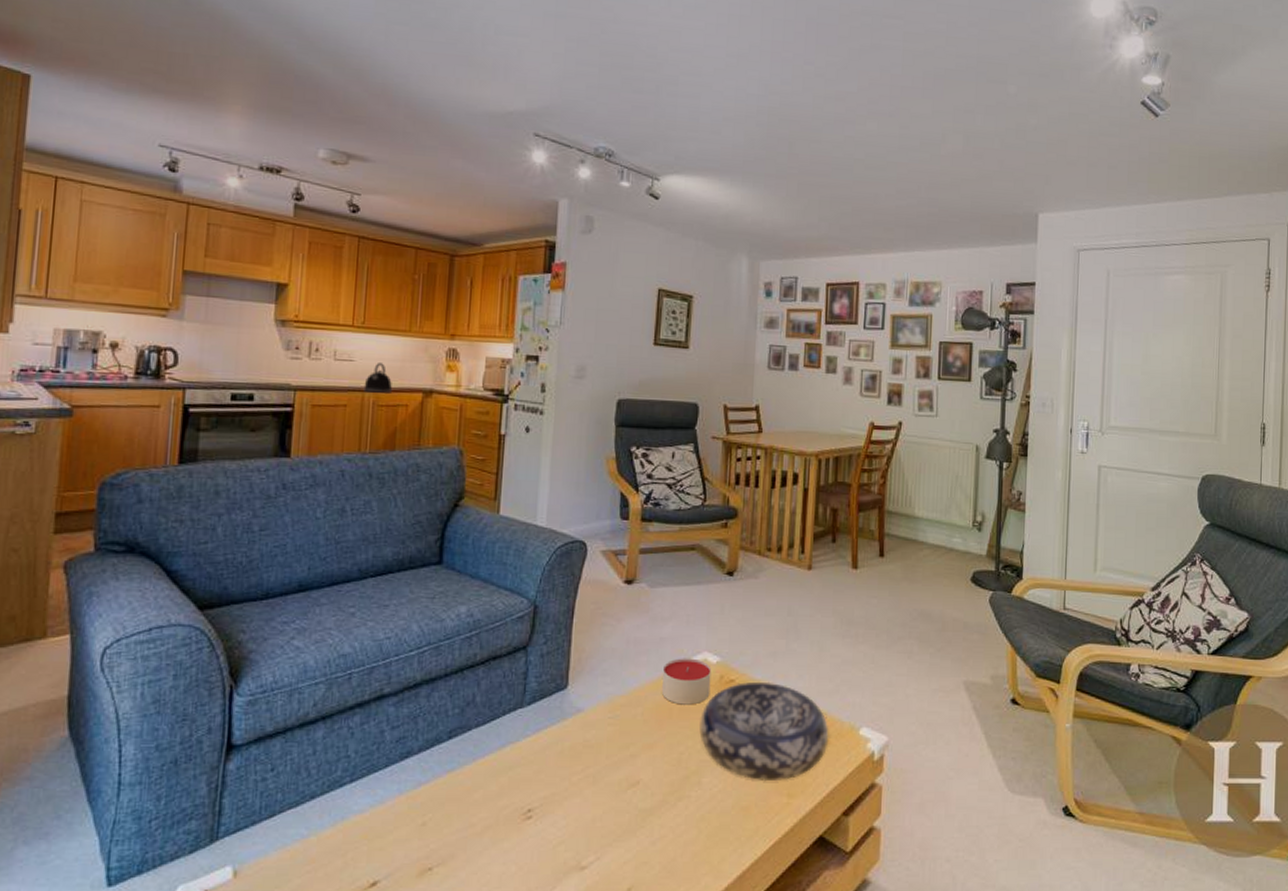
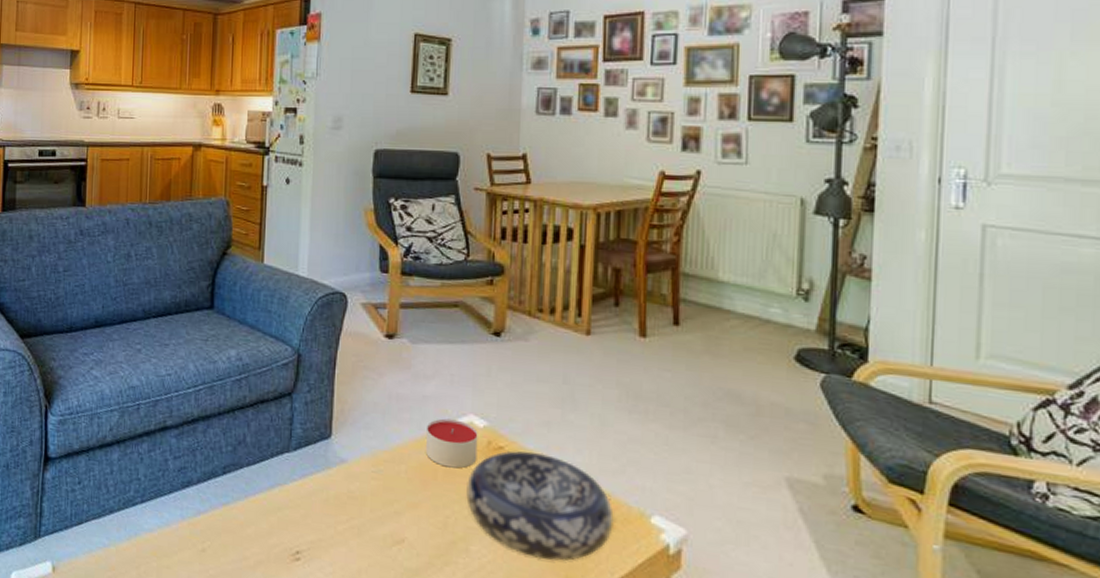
kettle: present [363,363,393,394] -> none [143,119,167,149]

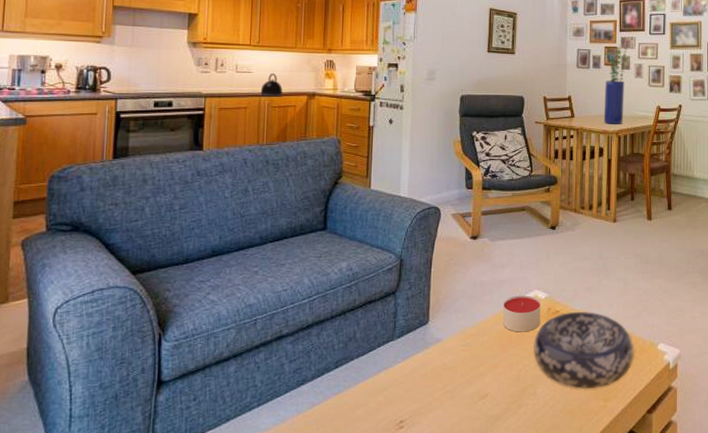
kettle: none [143,119,167,149] -> present [260,73,284,98]
vase: none [575,79,616,196] -> present [604,44,628,124]

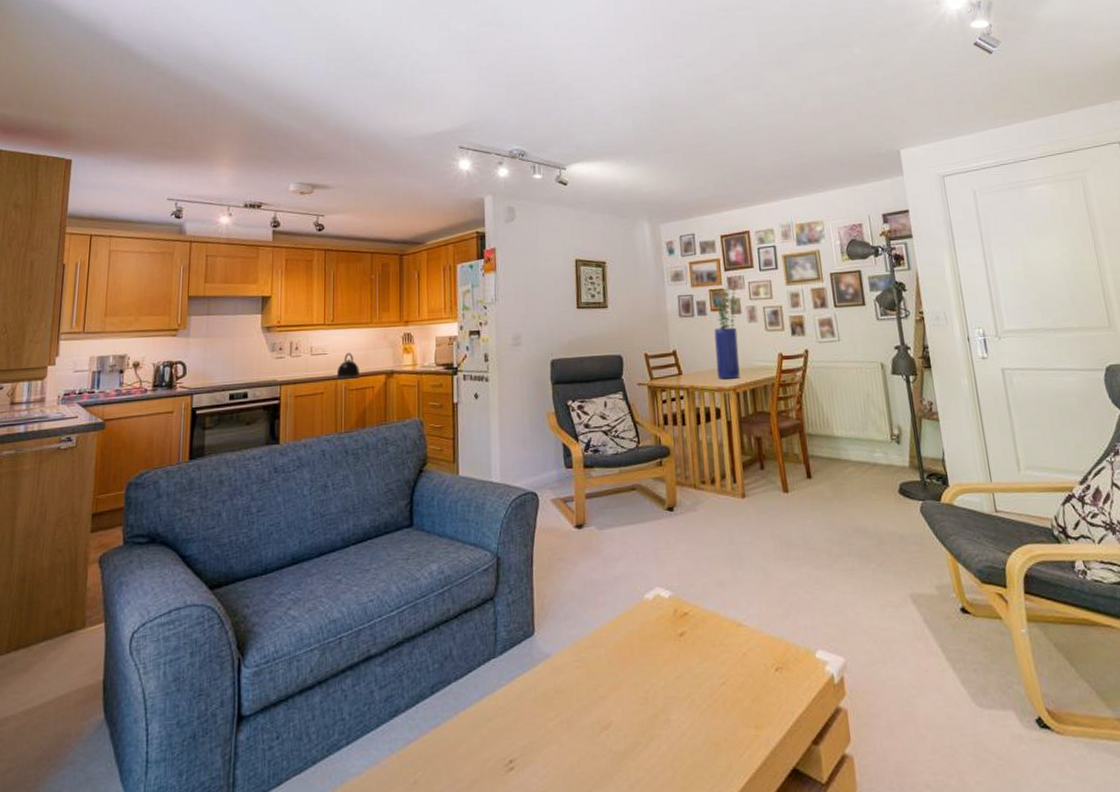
candle: present [503,295,541,332] -> none [620,594,667,642]
decorative bowl: present [533,311,634,390] -> none [660,611,787,715]

